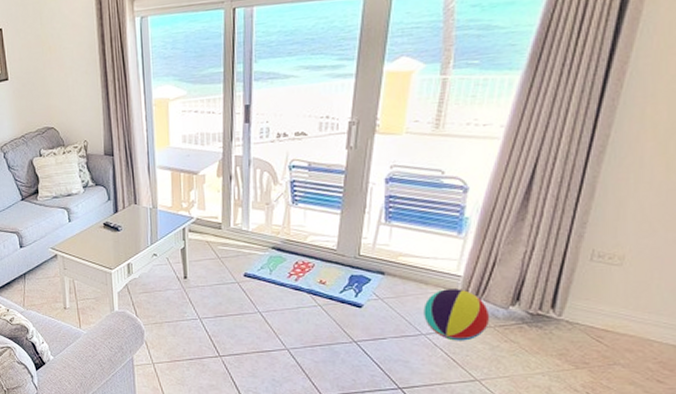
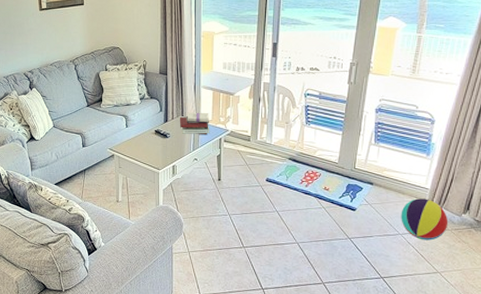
books: none [132,197,171,226] -> present [179,112,210,134]

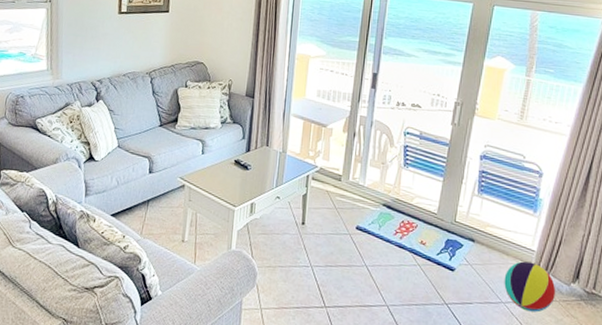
books: present [179,112,210,134] -> none [263,142,297,169]

